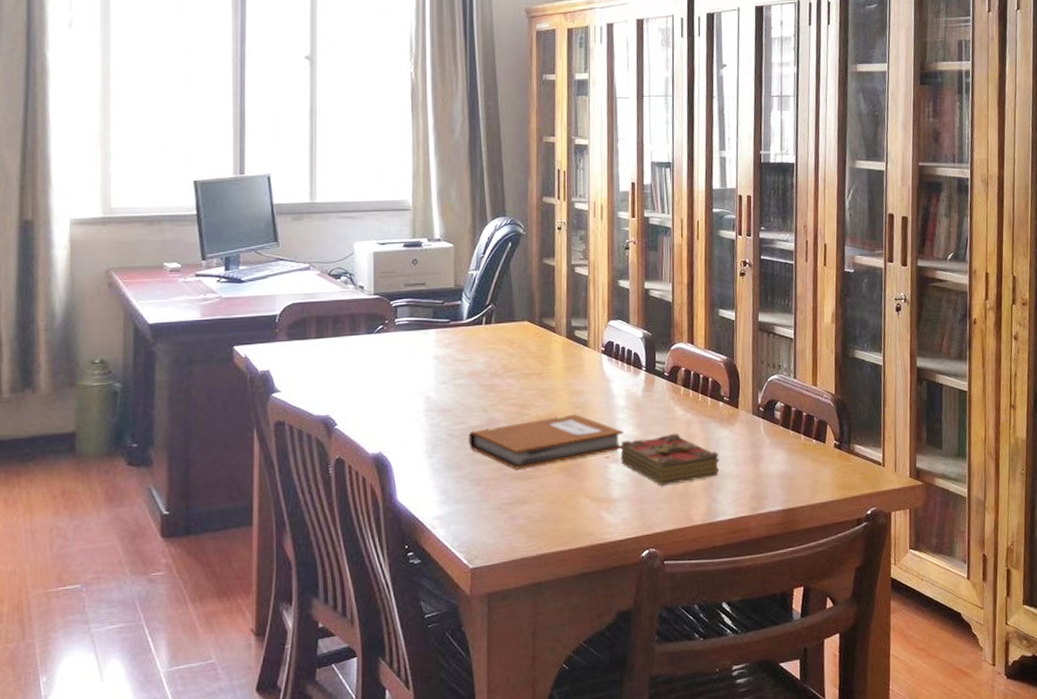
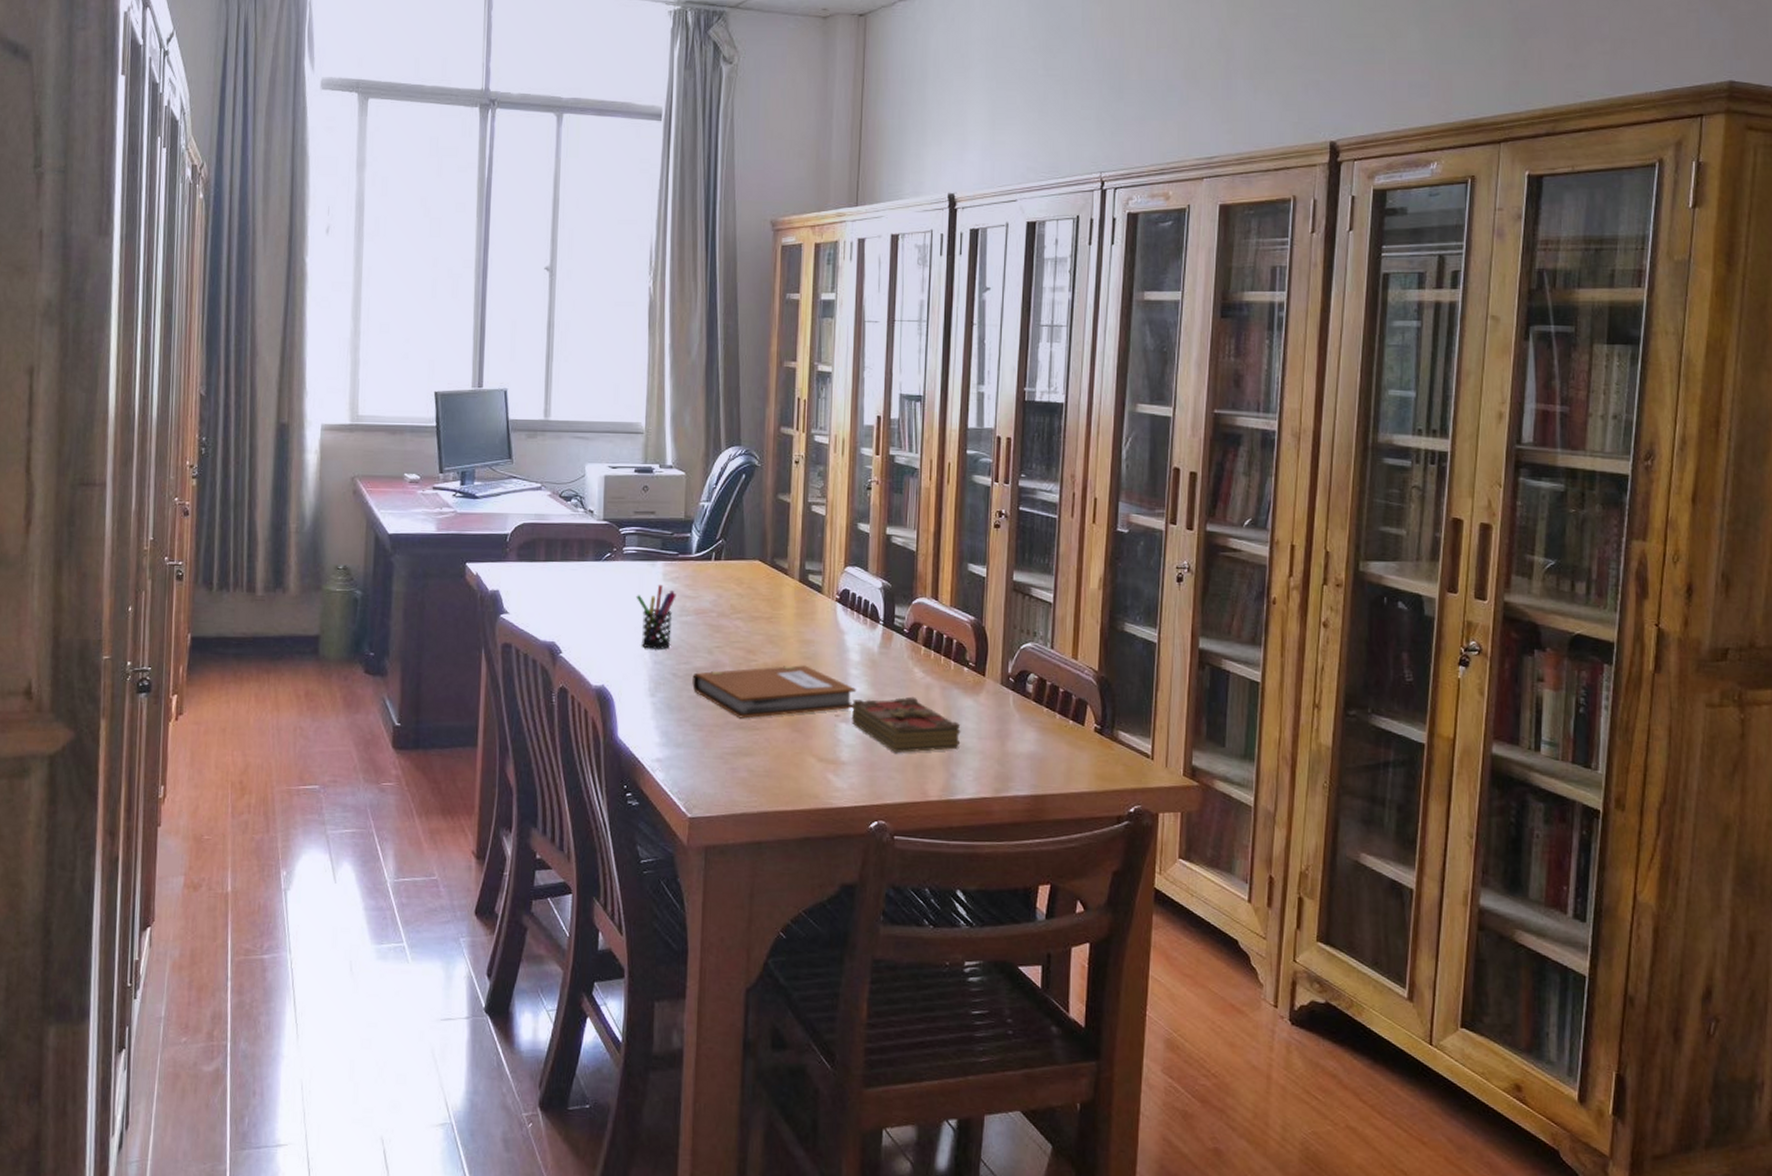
pen holder: none [409,352,450,413] -> present [636,585,676,649]

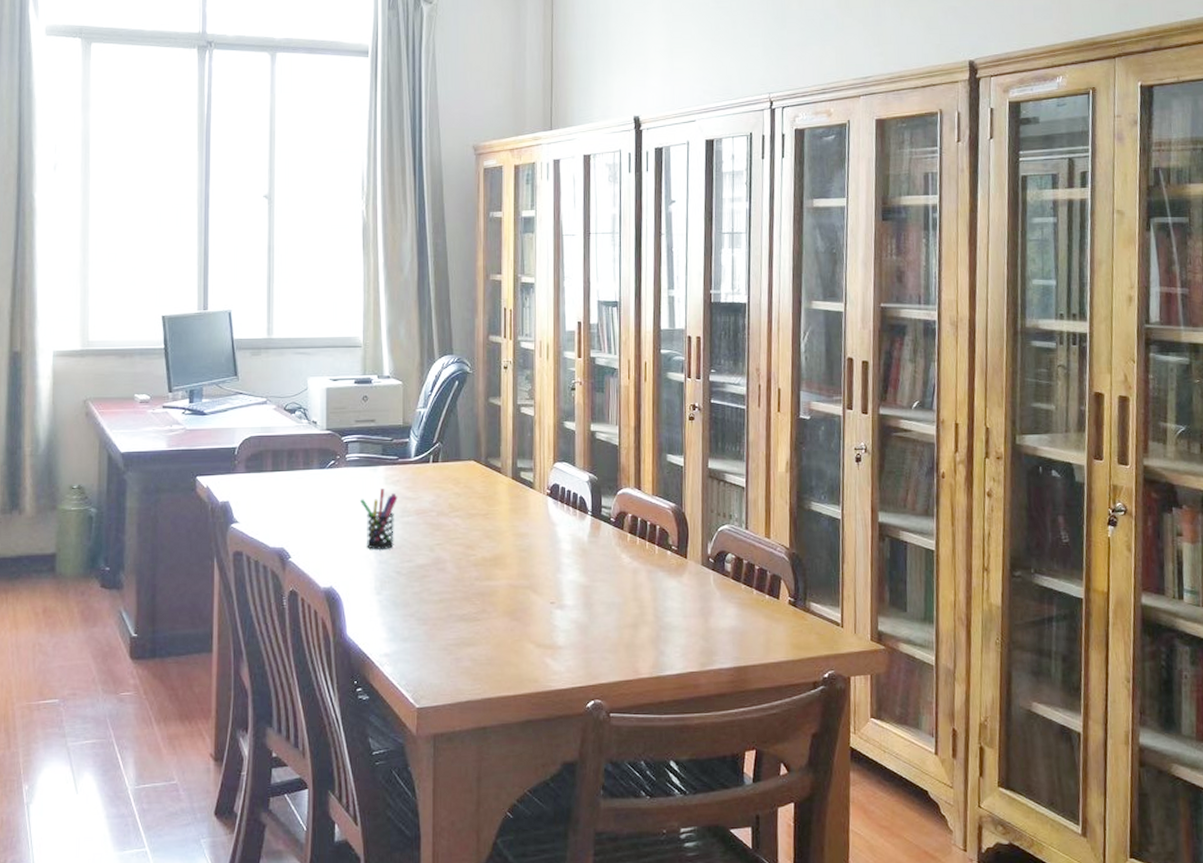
notebook: present [692,665,857,719] -> none [416,557,570,611]
book: present [852,696,961,753] -> none [566,581,667,634]

